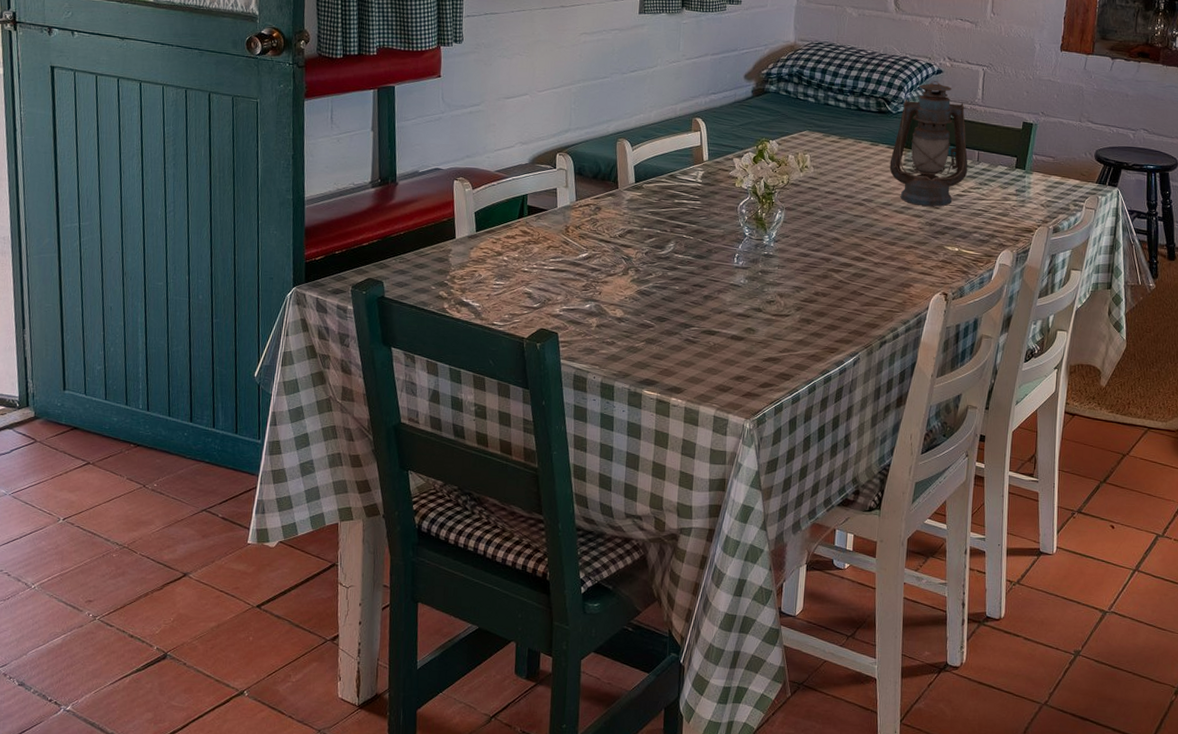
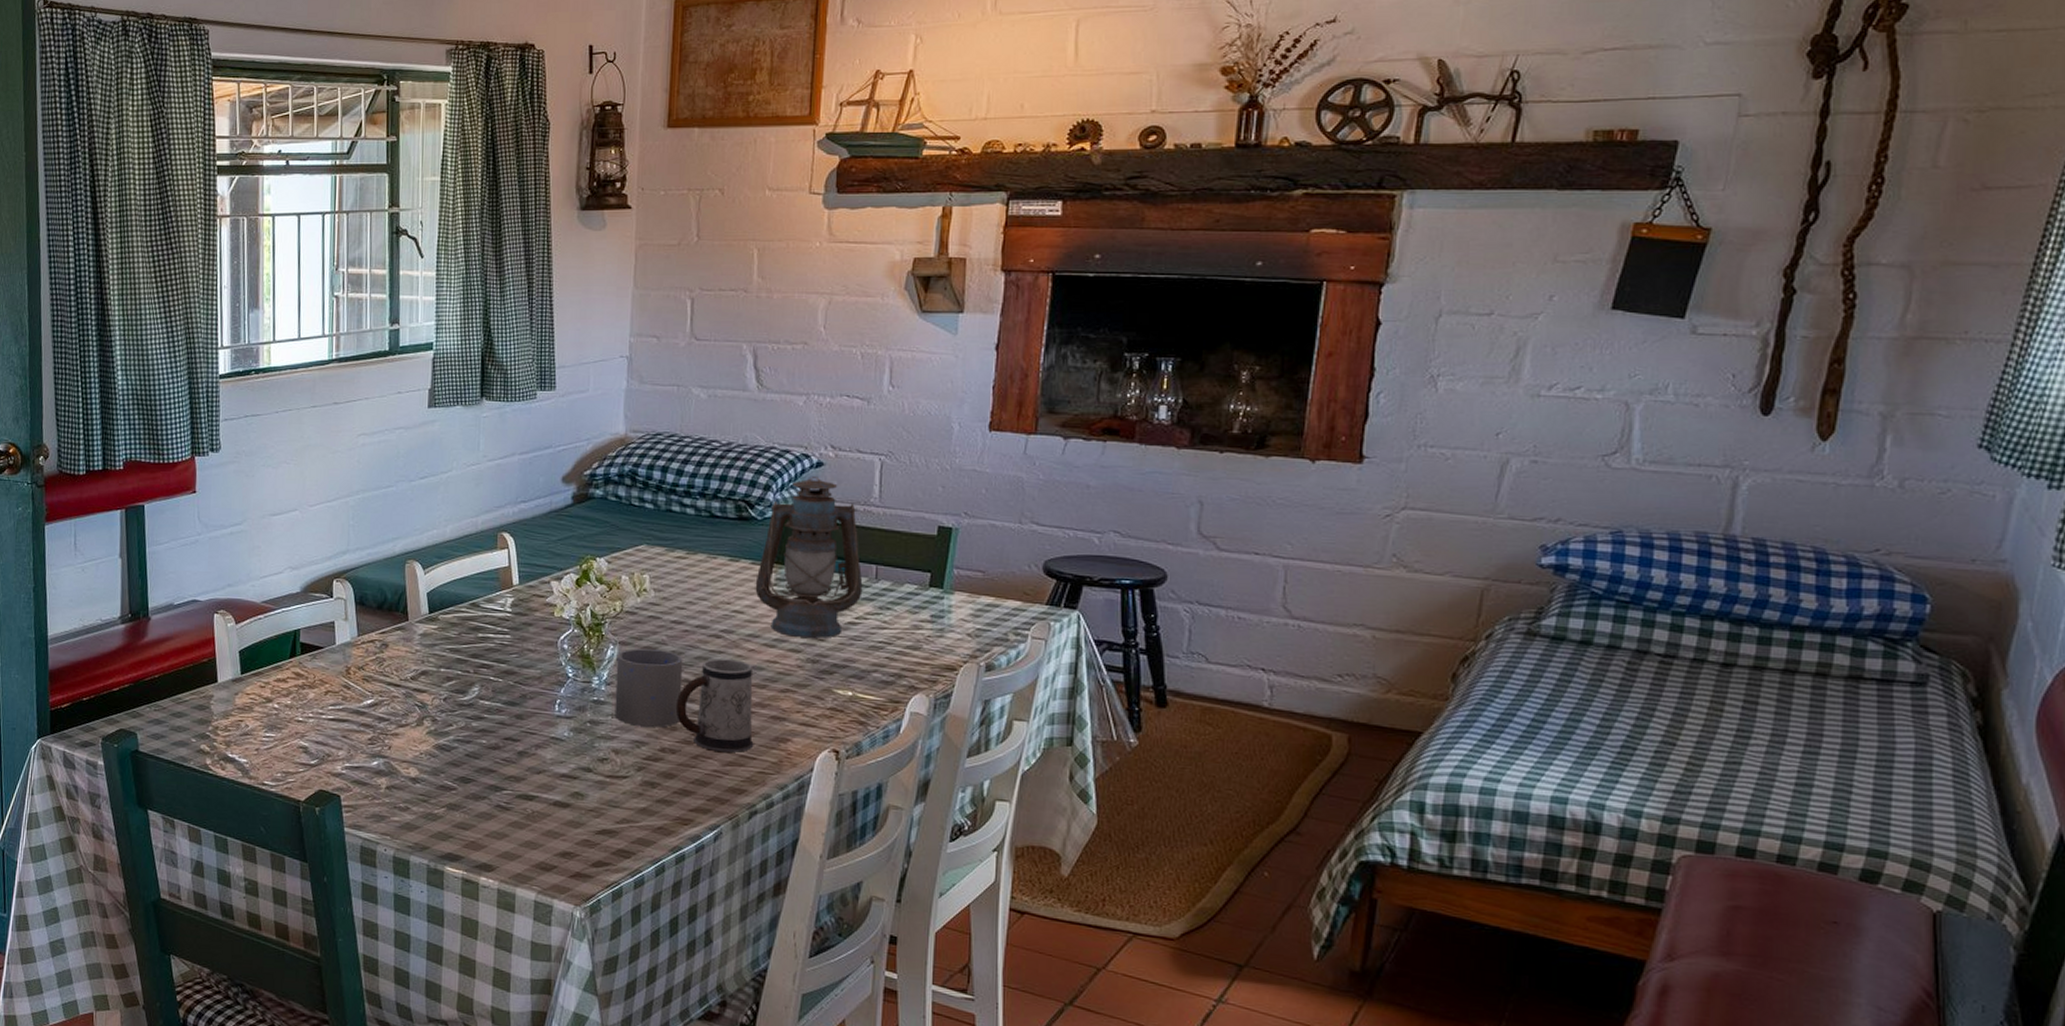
cup: none [780,213,834,276] -> present [614,648,683,727]
mug: none [827,222,886,295] -> present [675,658,754,753]

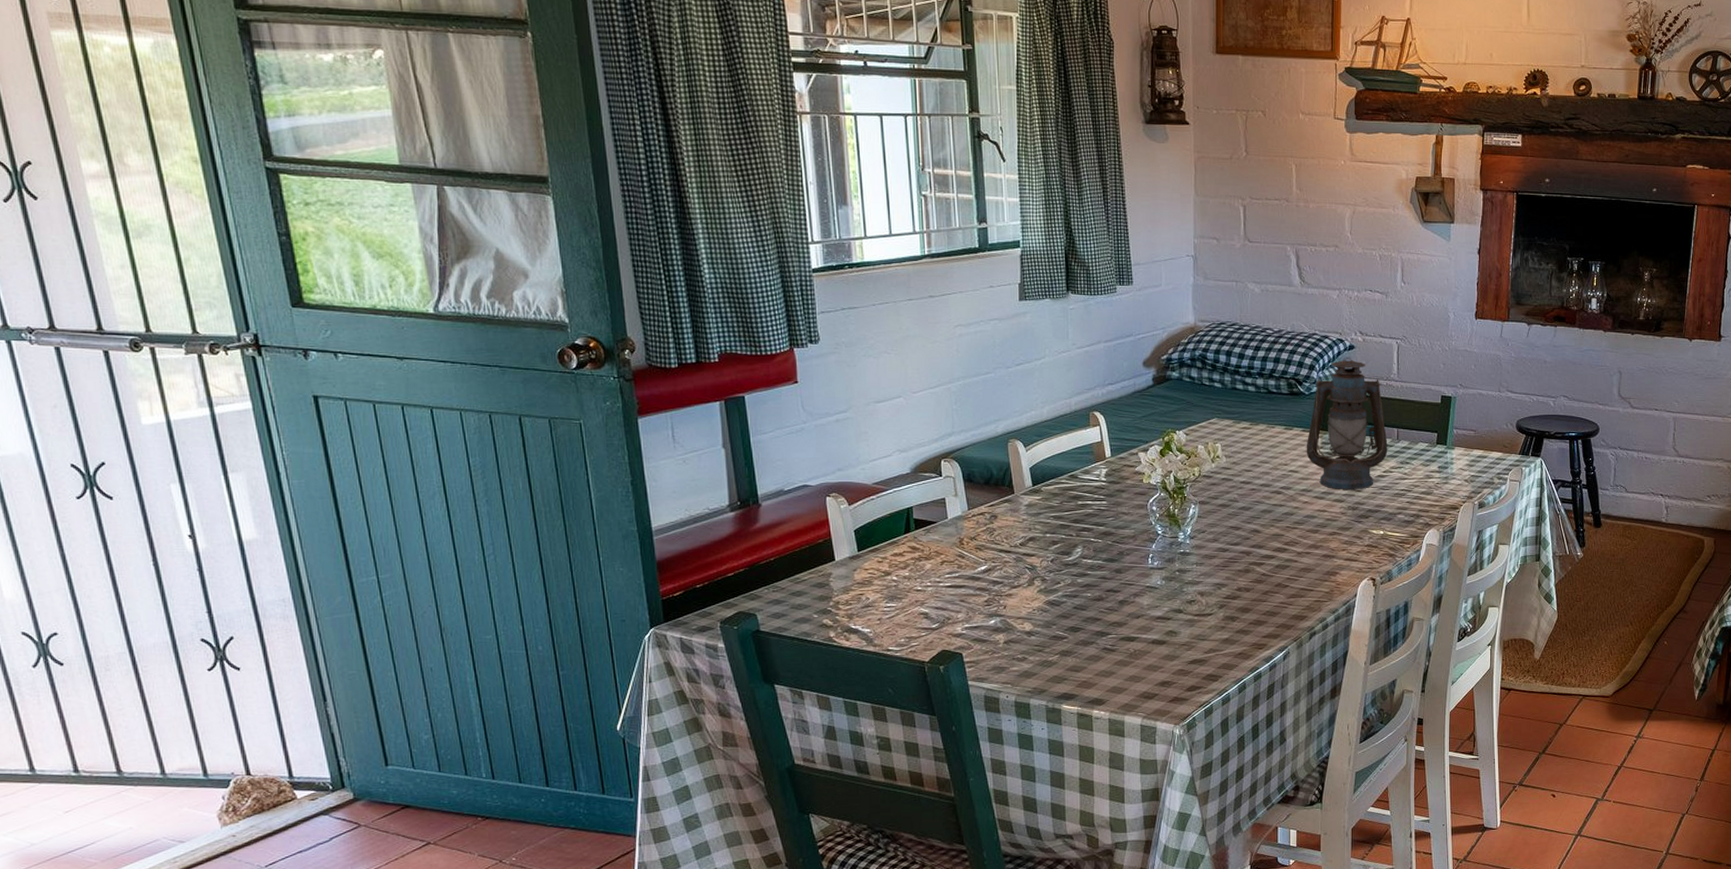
cup: present [614,648,683,727] -> none [1198,505,1252,571]
mug: present [675,658,754,753] -> none [1248,511,1311,587]

